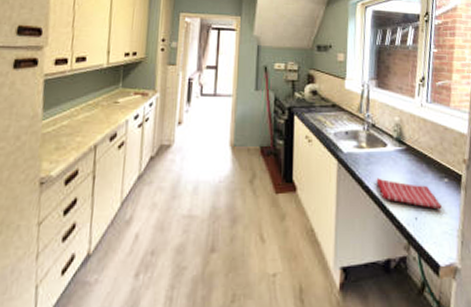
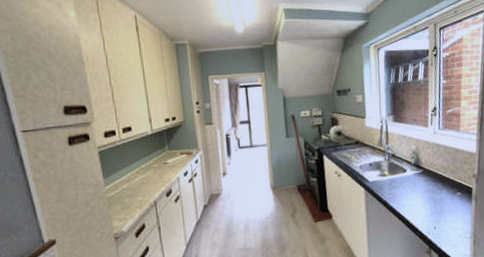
dish towel: present [376,178,442,208] -> none [399,199,456,218]

